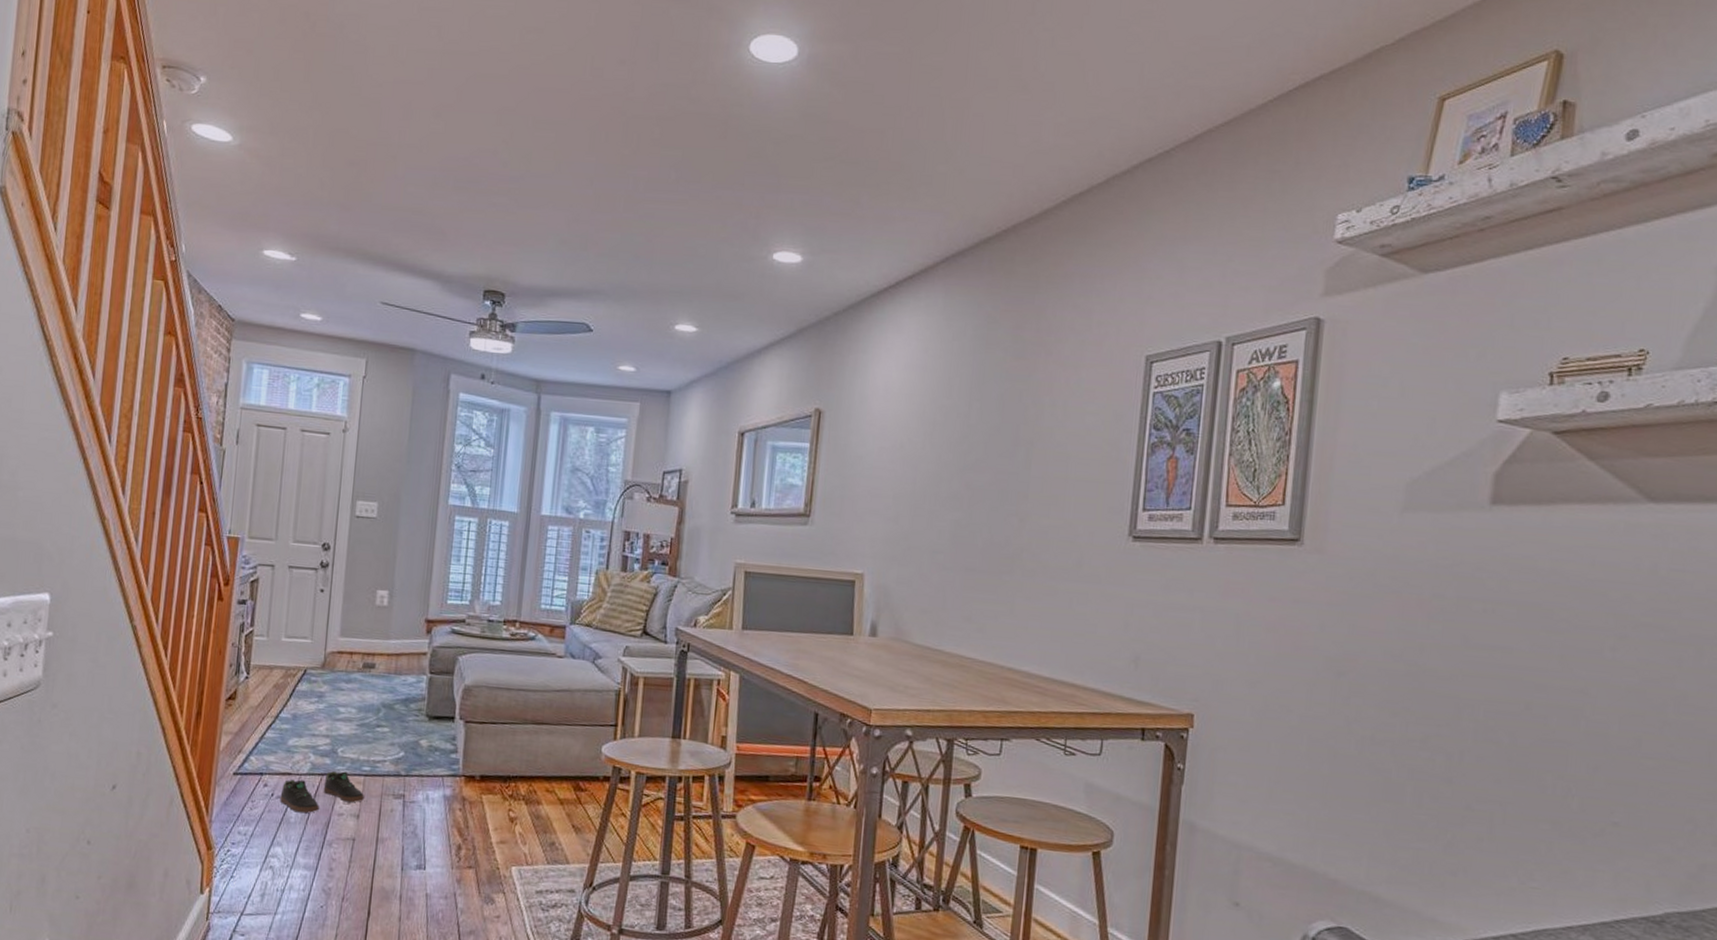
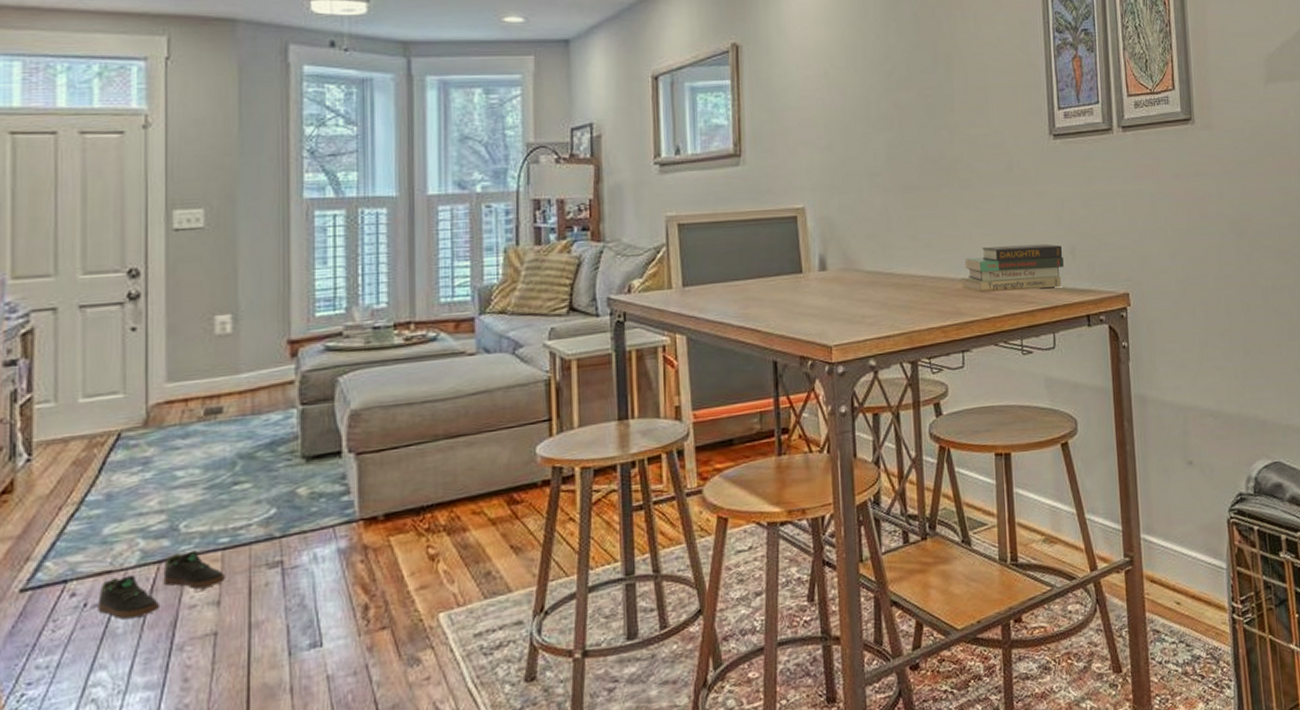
books: none [1009,641,1125,695] -> present [961,243,1064,293]

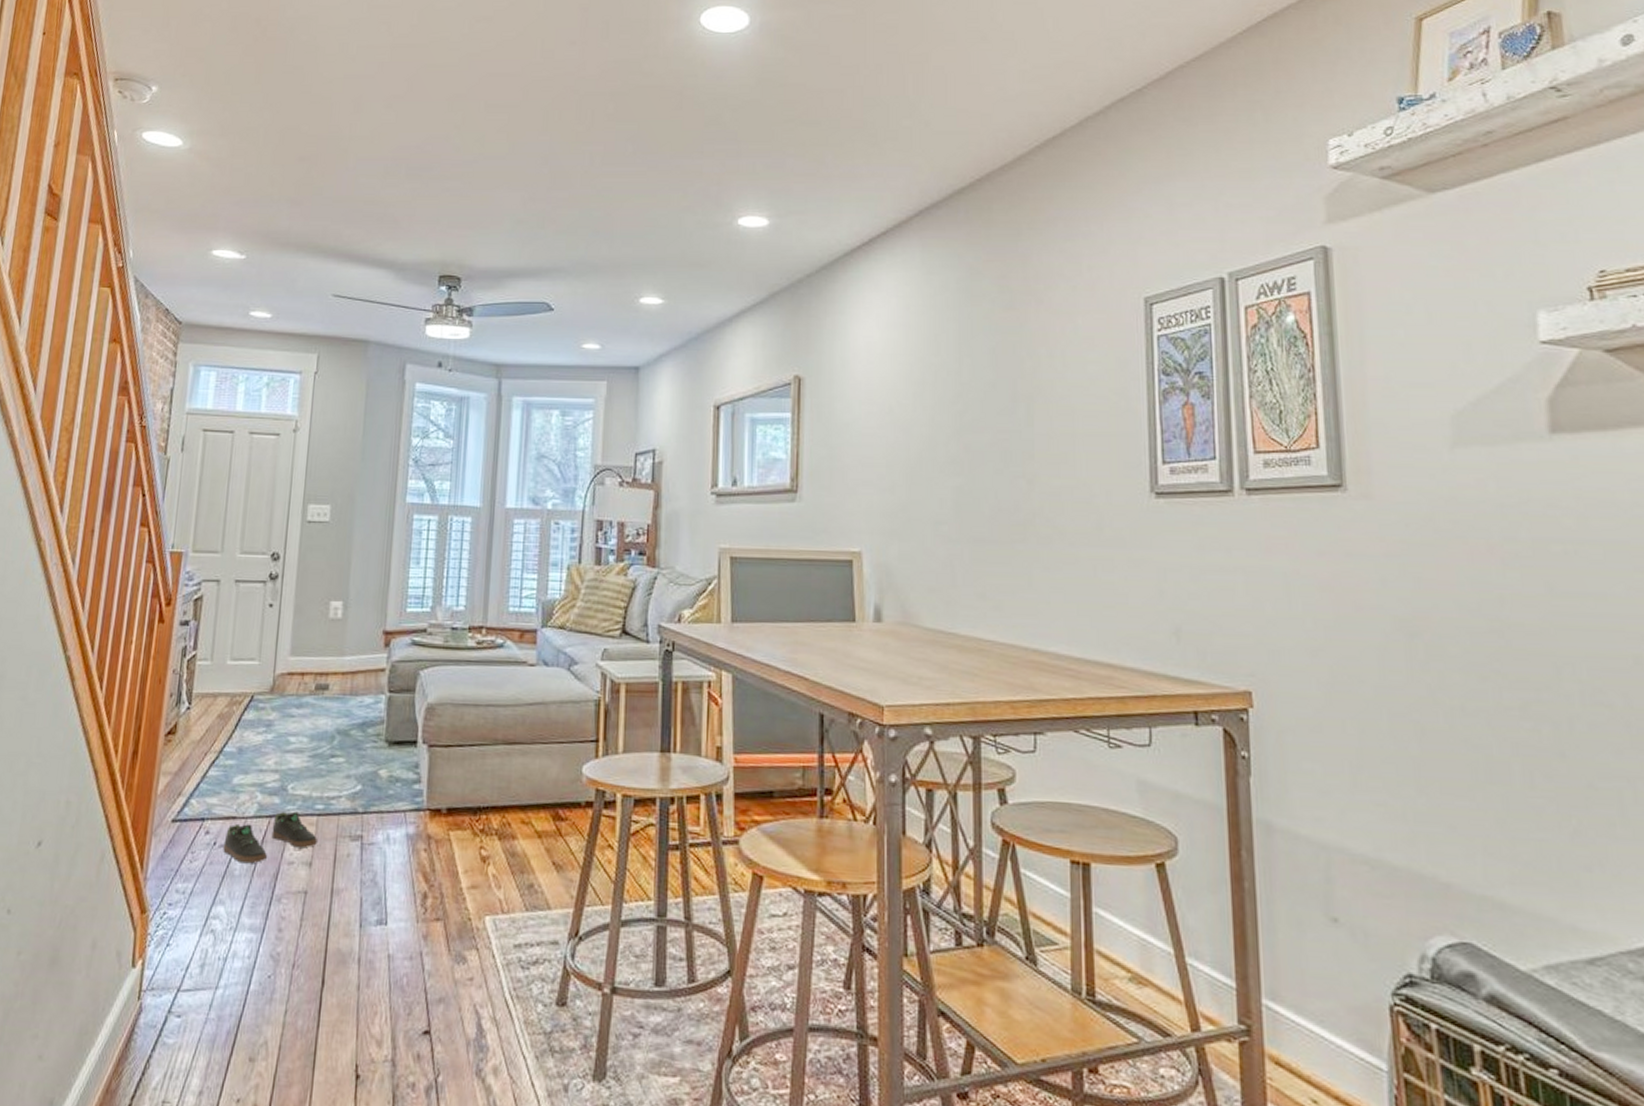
books: present [961,243,1064,293] -> none [1035,616,1165,674]

